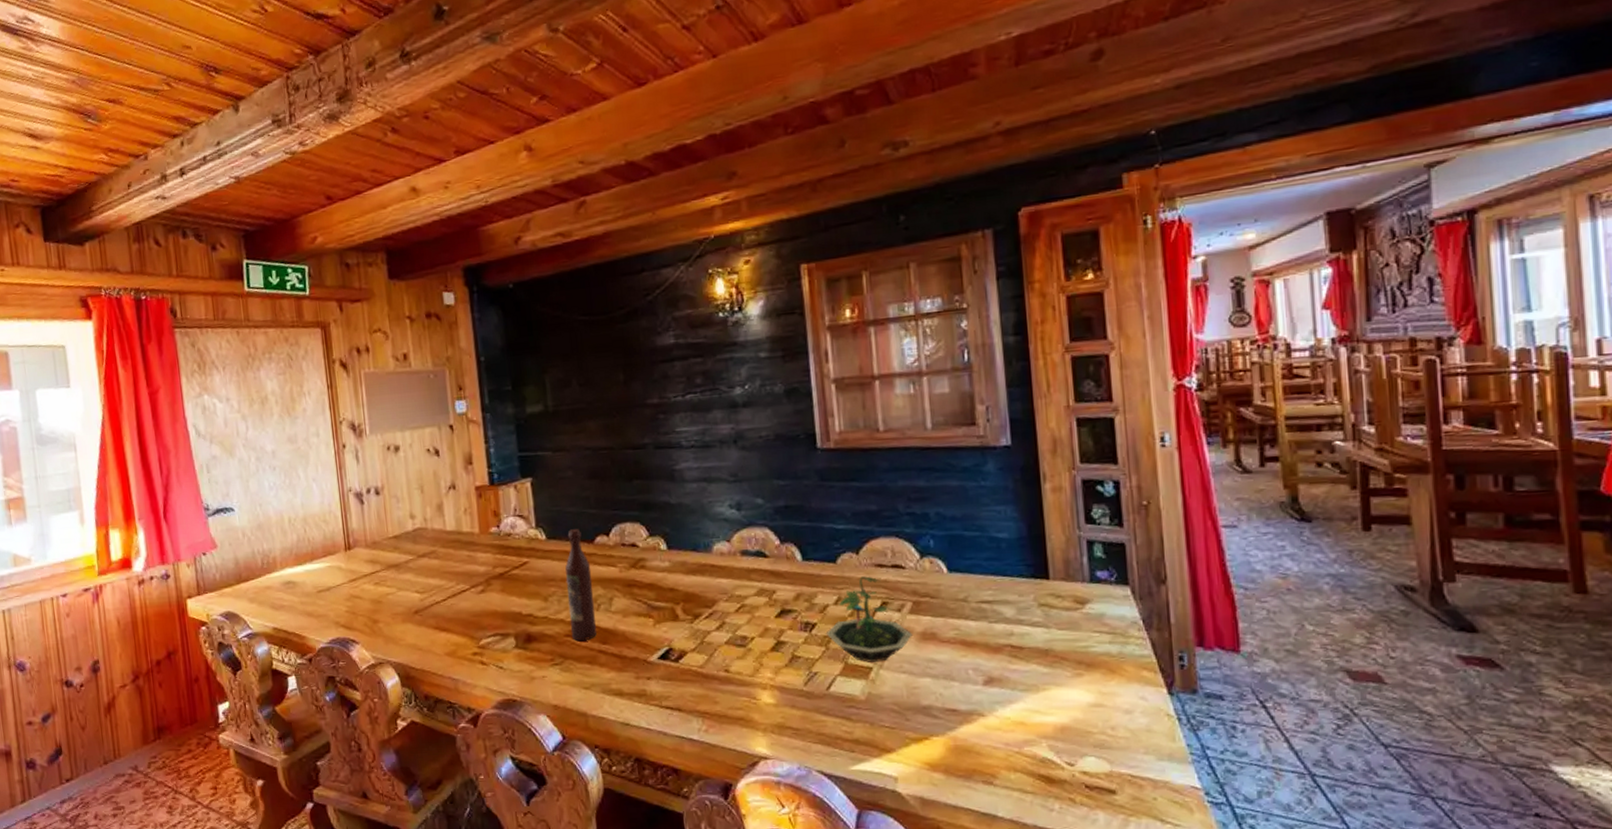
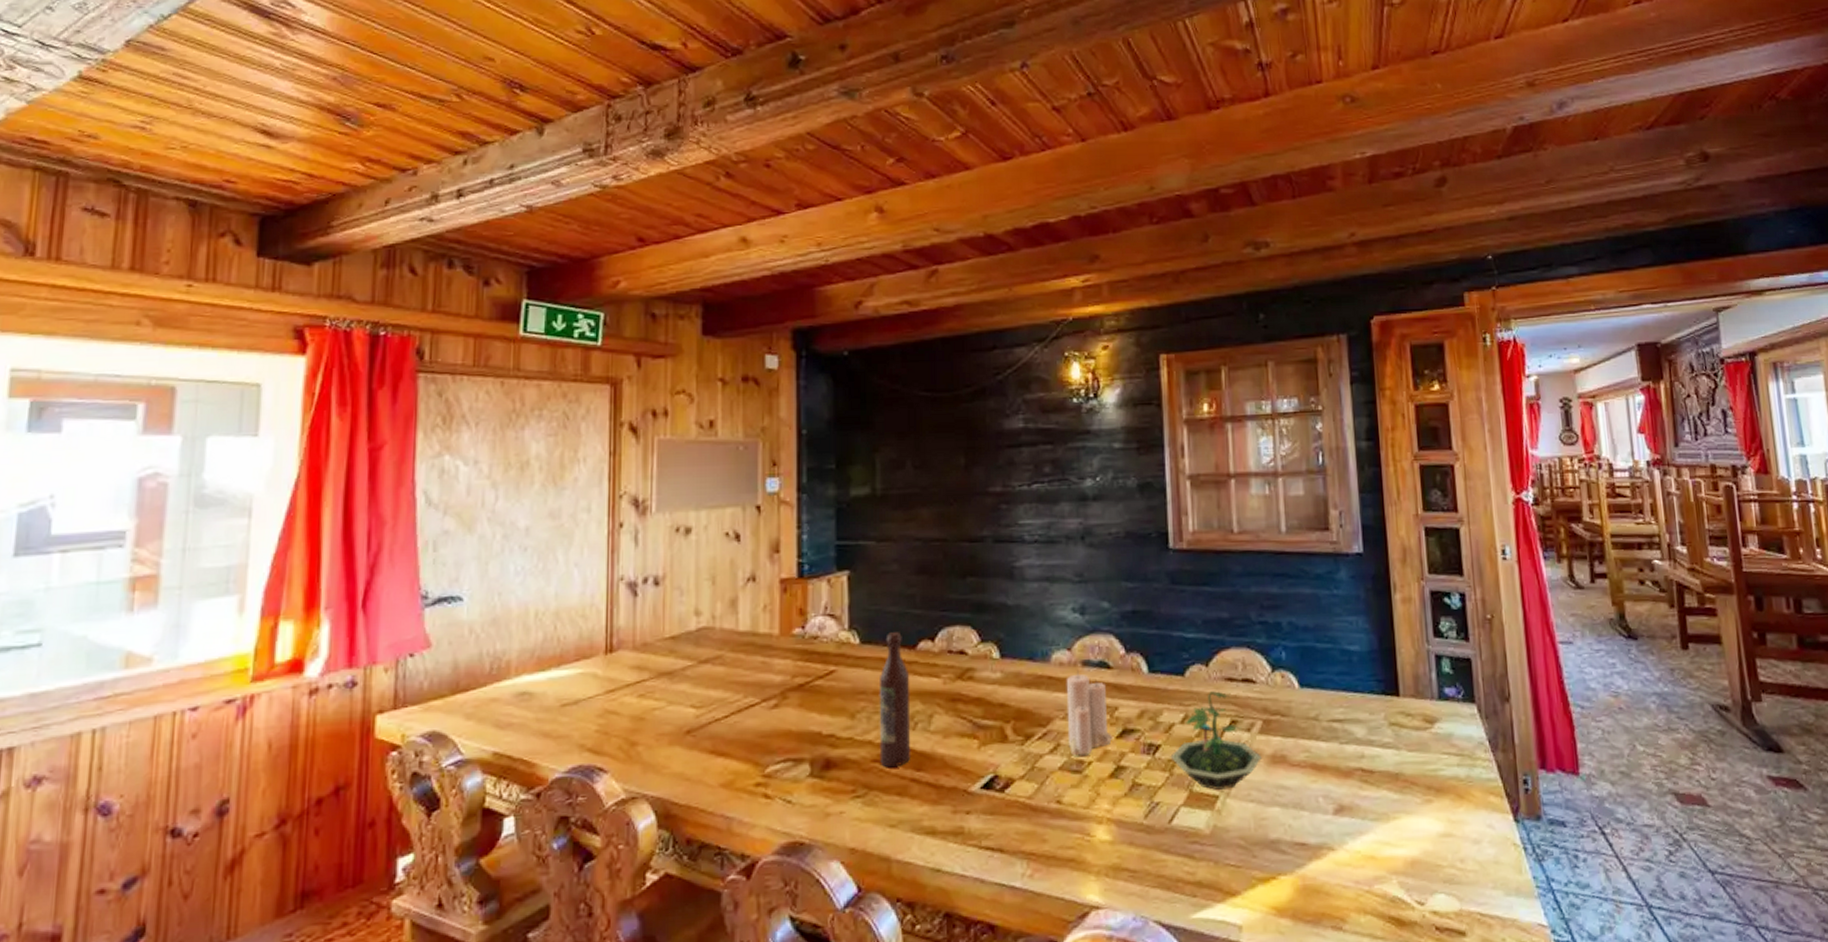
candle: none [727,559,772,633] -> present [1066,670,1112,756]

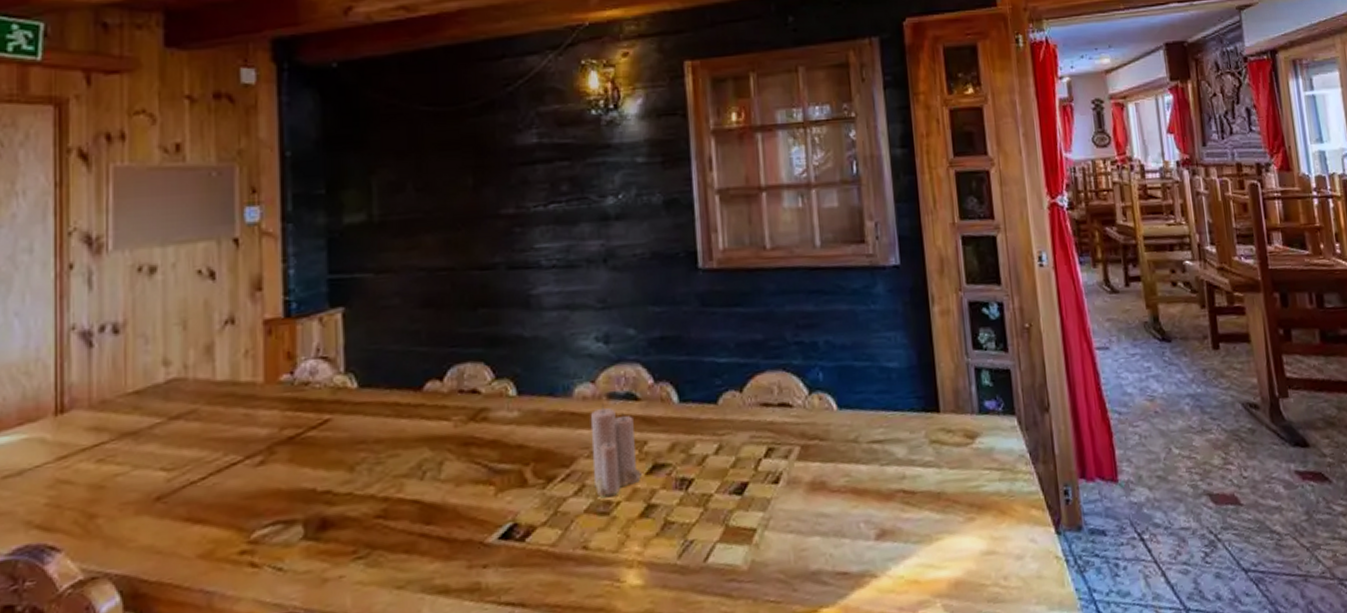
wine bottle: present [878,632,911,768] -> none [380,372,420,524]
terrarium: present [1170,691,1262,790] -> none [704,417,800,523]

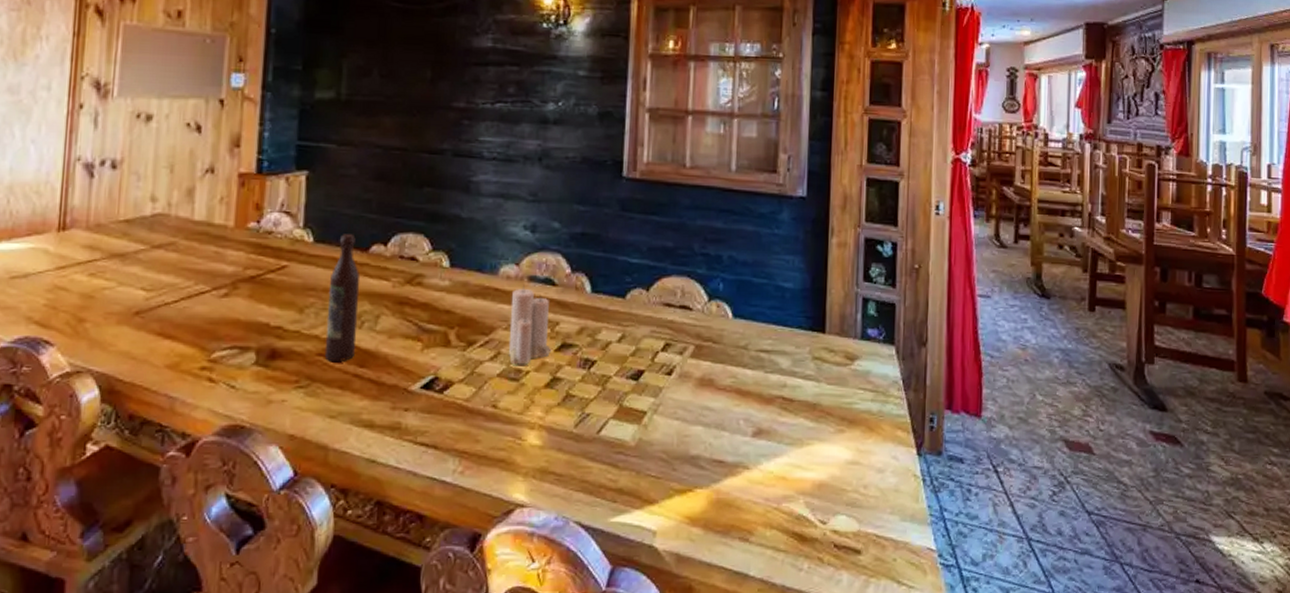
wine bottle: none [380,372,420,524] -> present [324,234,361,363]

